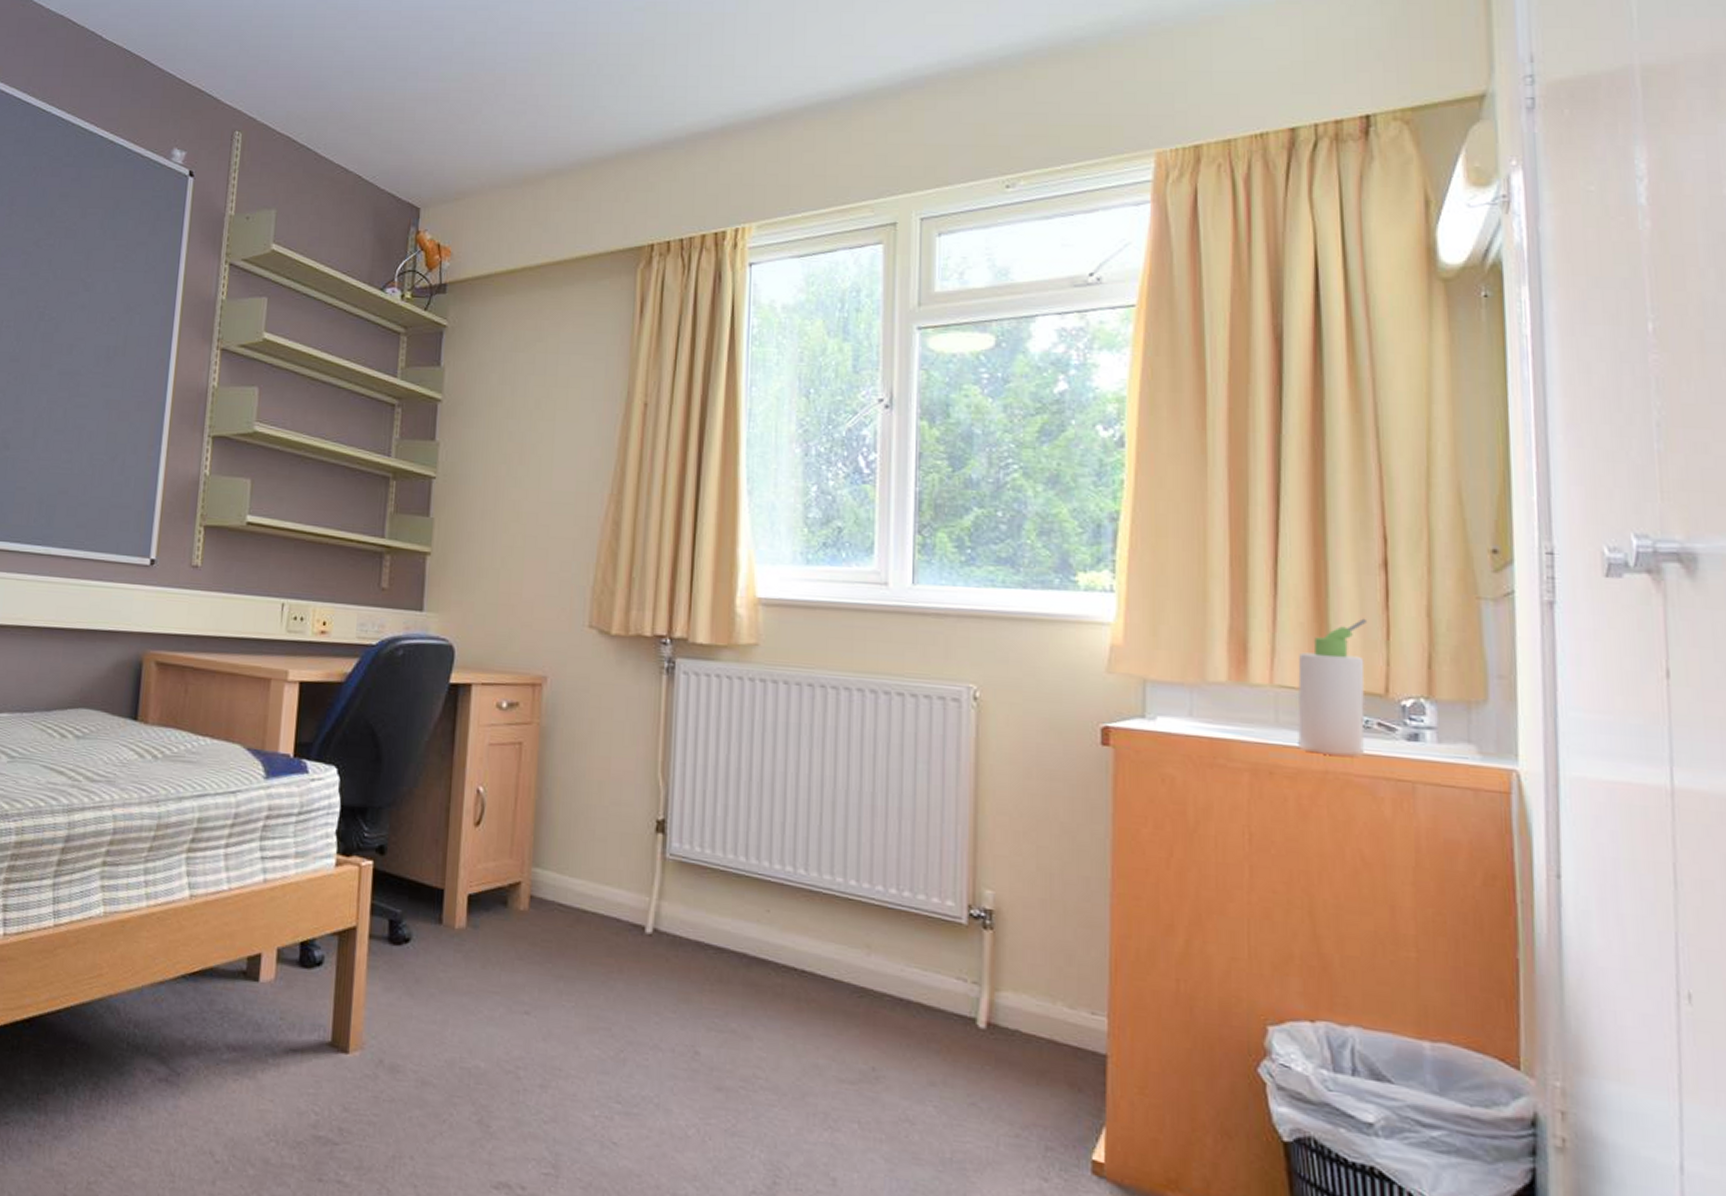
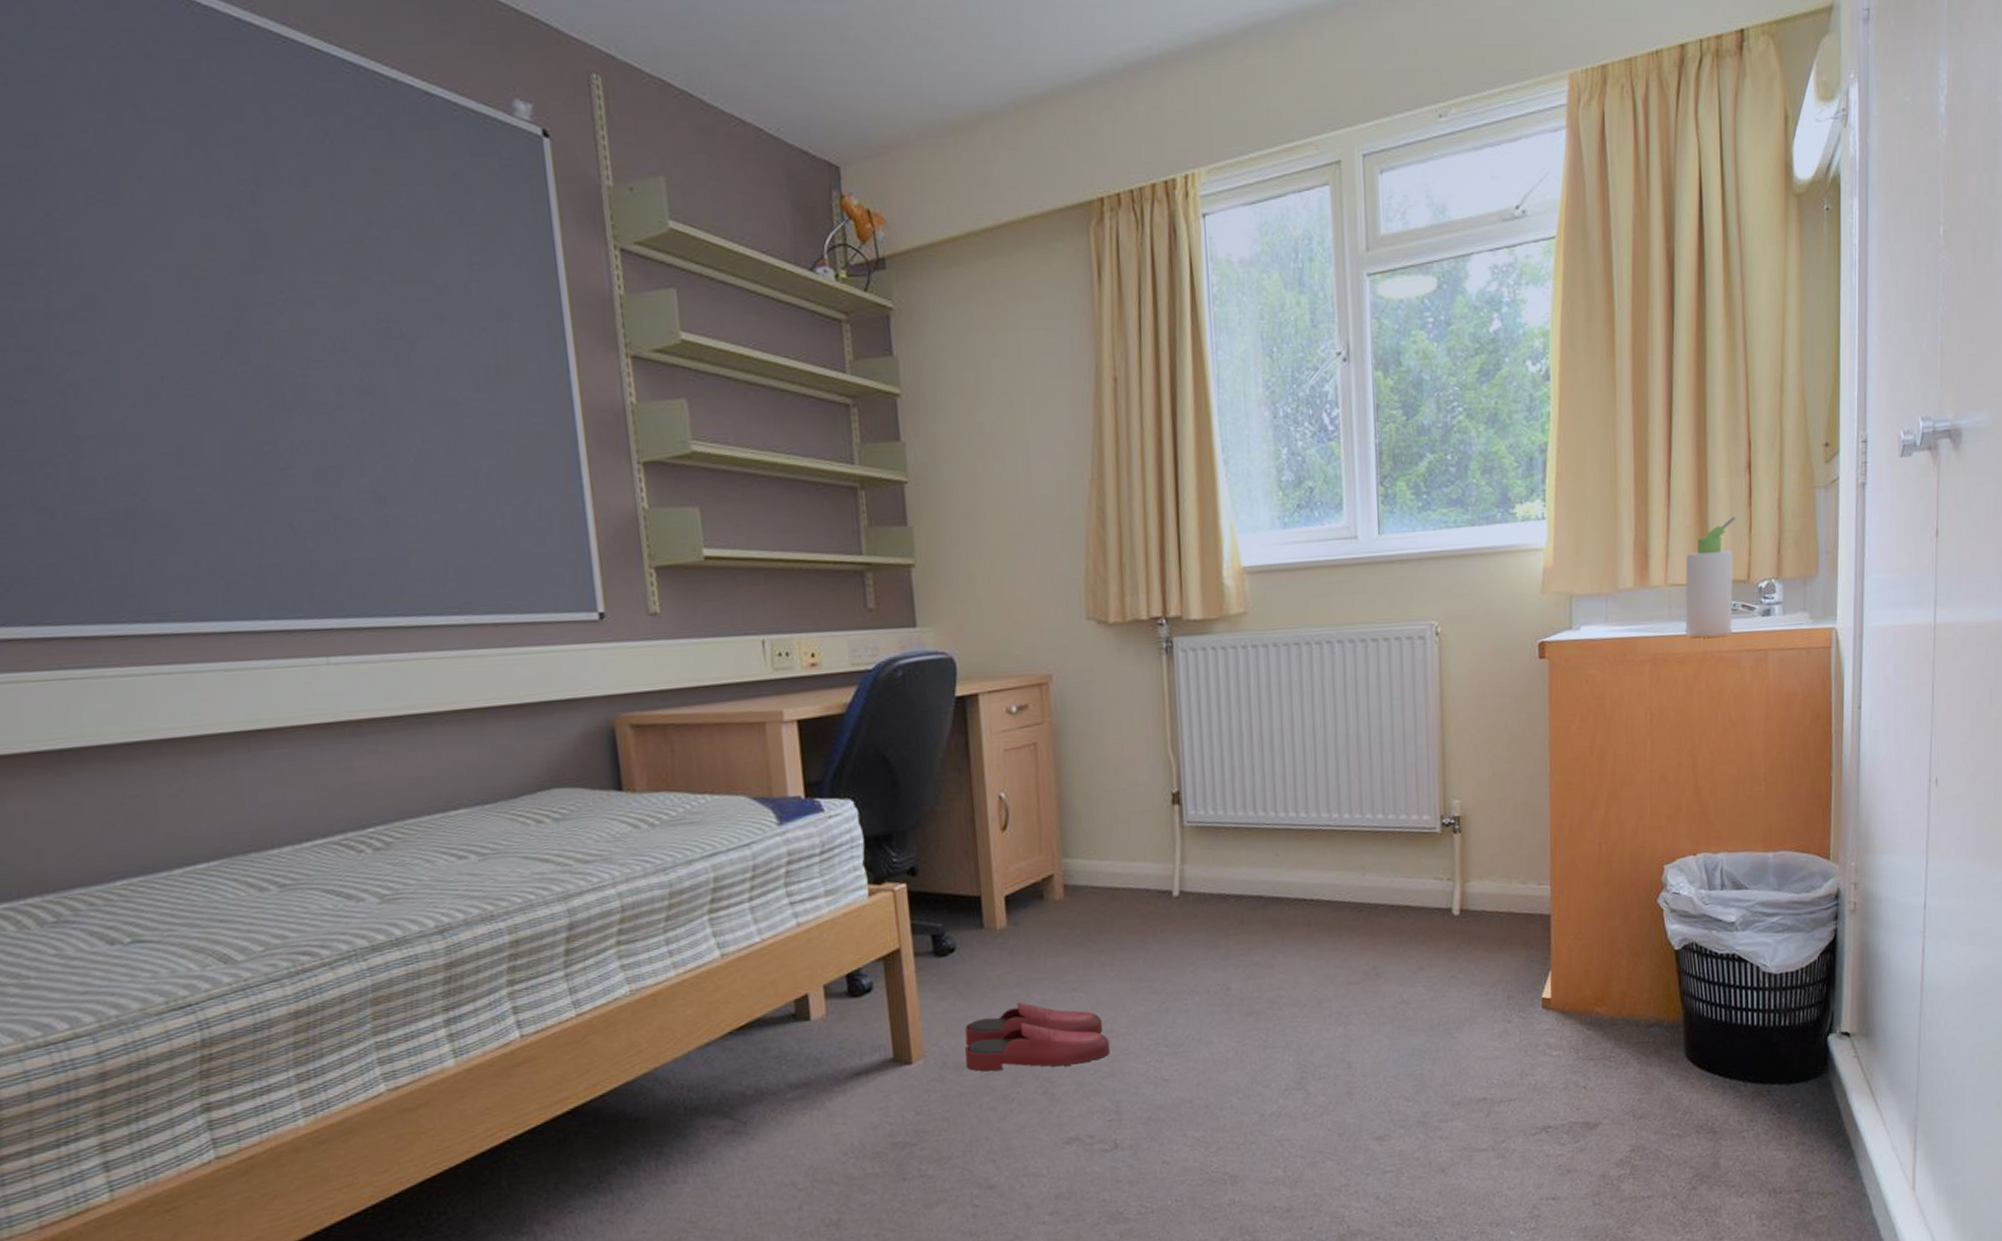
slippers: none [401,1012,557,1099] -> present [965,1002,1111,1072]

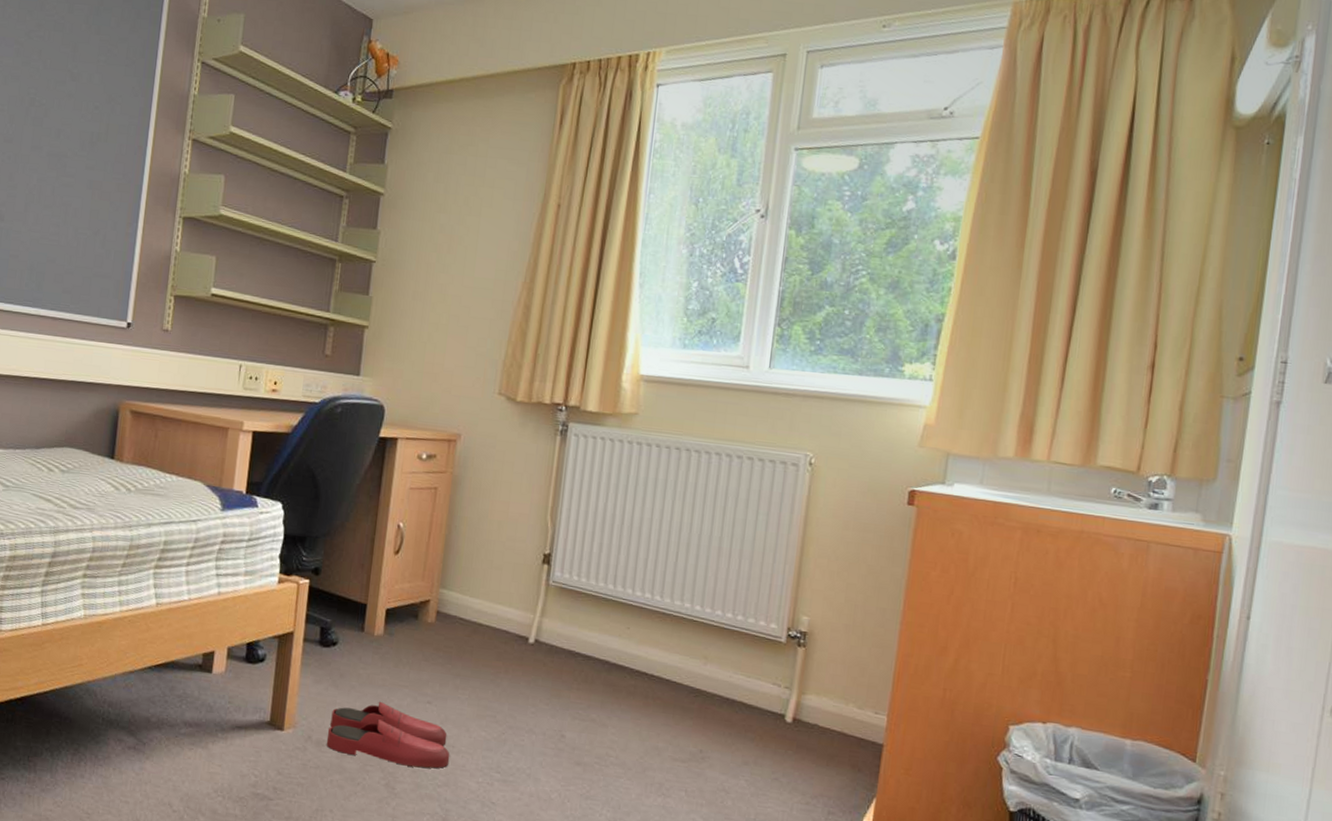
bottle: present [1685,516,1735,639] -> none [1063,410,1131,521]

